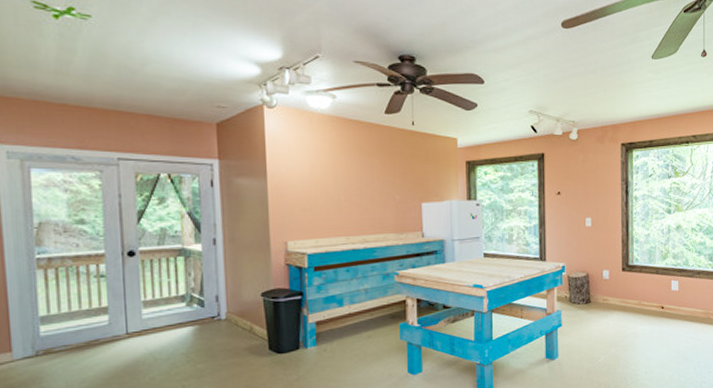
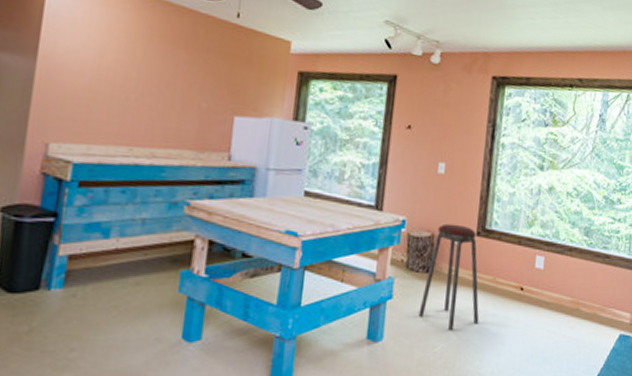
music stool: none [583,264,631,346] -> present [418,223,479,331]

